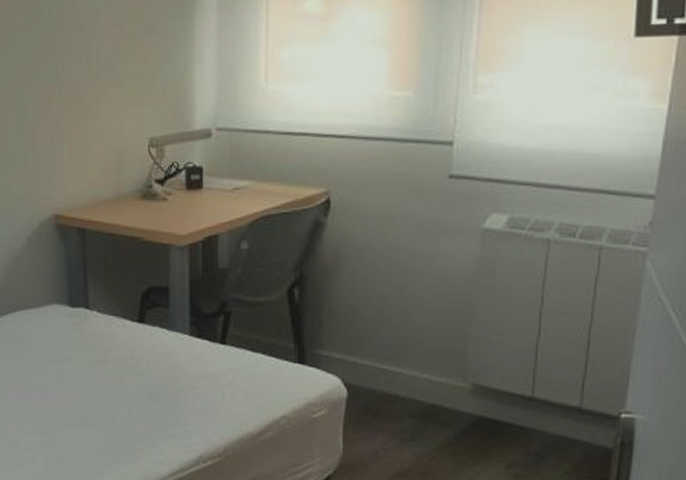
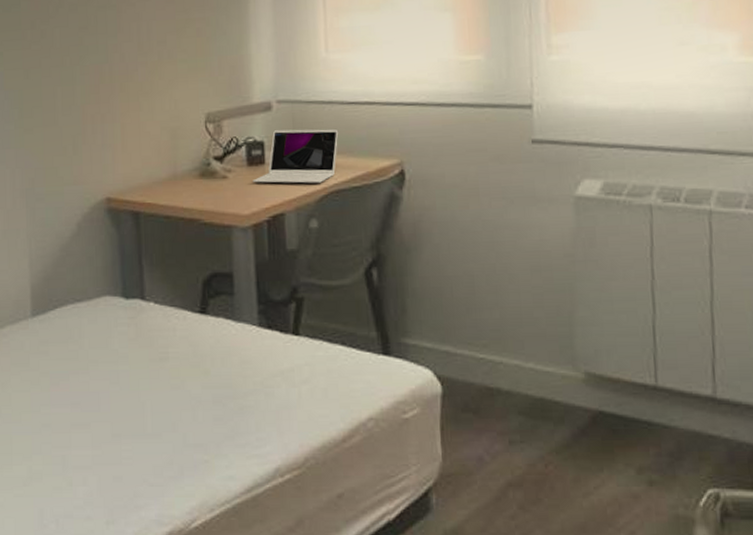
laptop: none [190,156,273,208] -> present [252,128,339,184]

